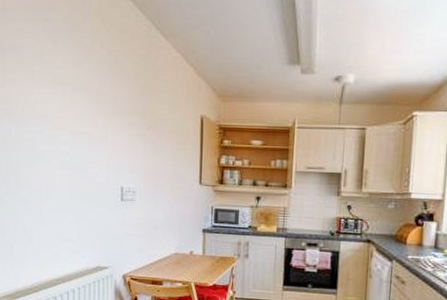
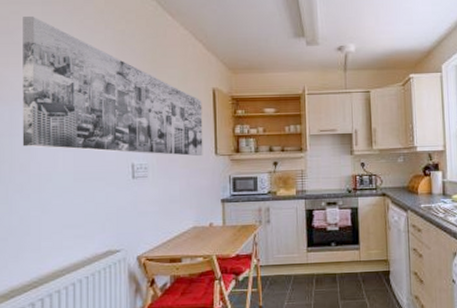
wall art: none [26,34,190,185] -> present [22,17,203,157]

